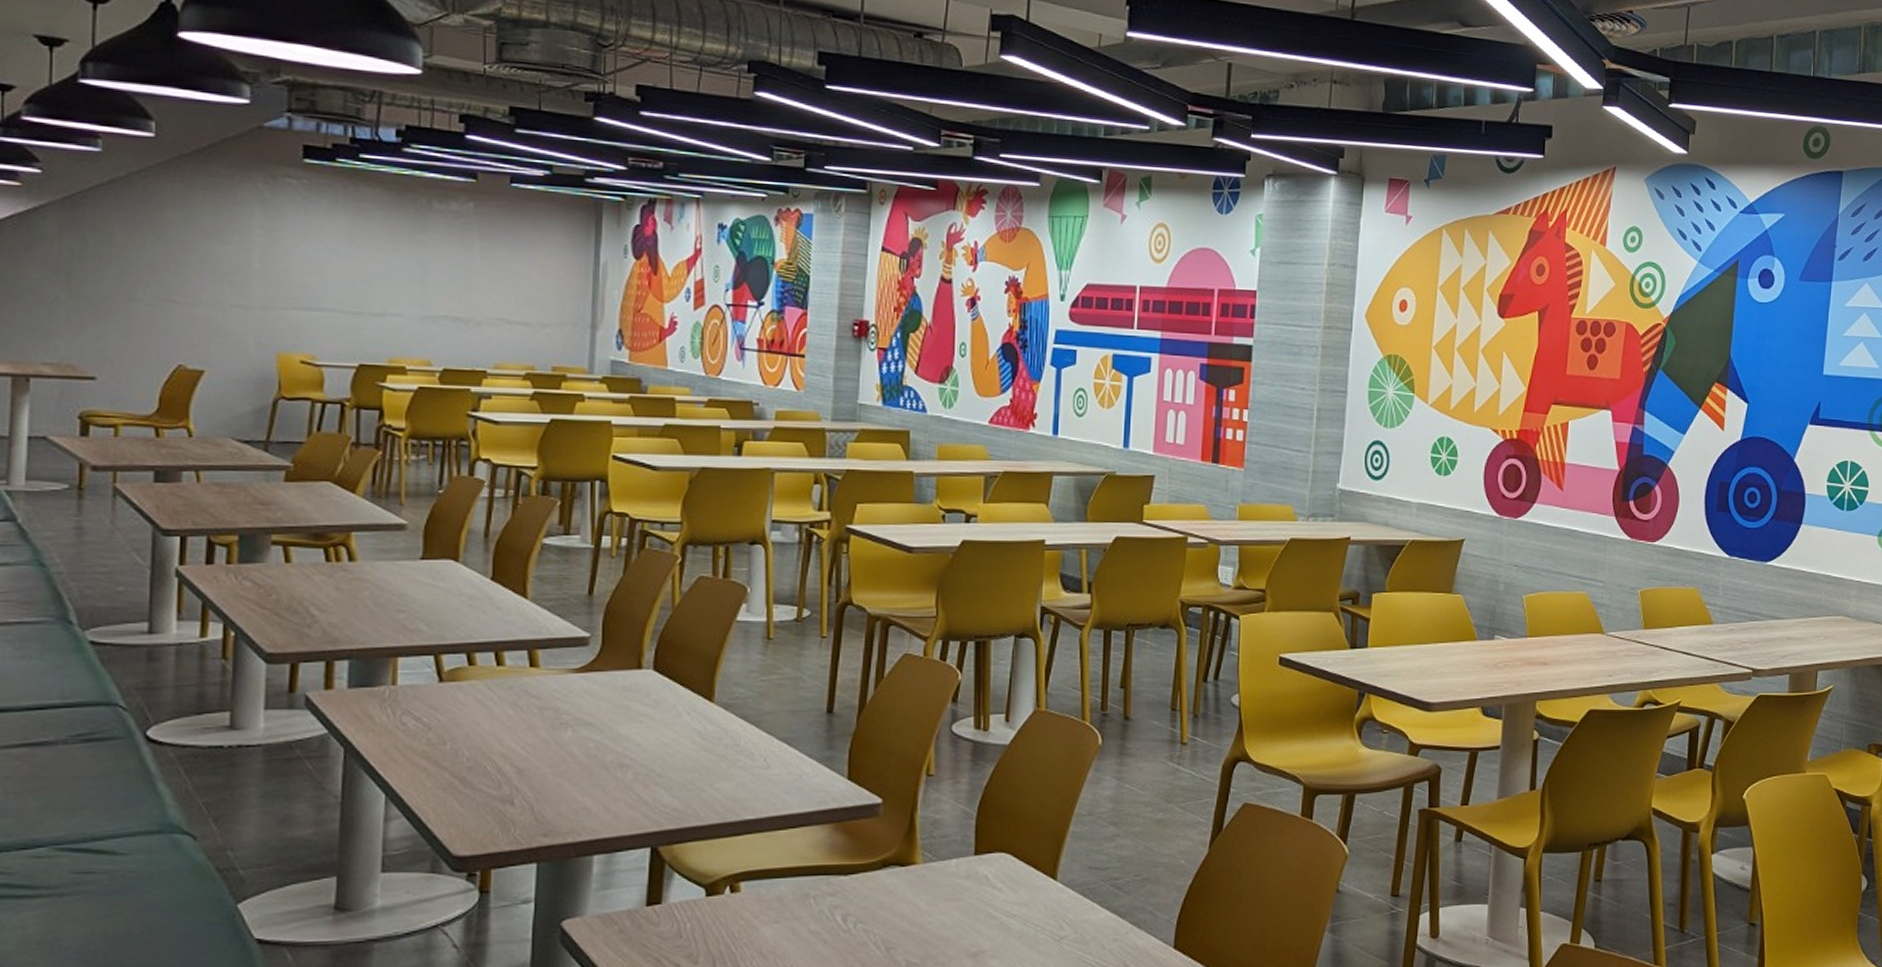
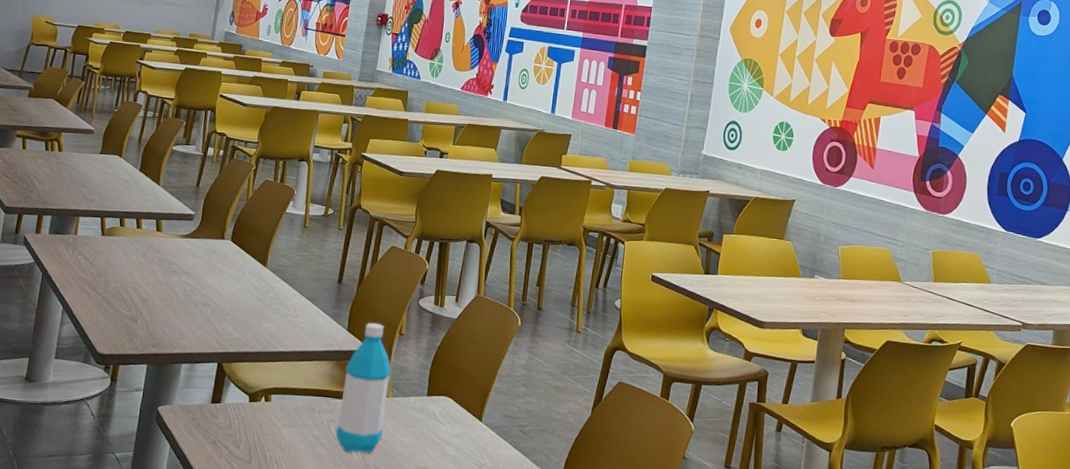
water bottle: none [843,763,919,946] -> present [335,322,392,453]

